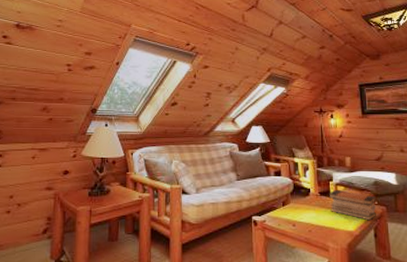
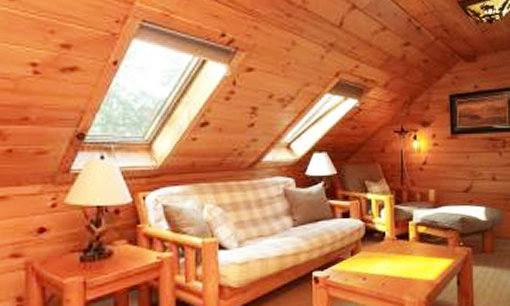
book stack: present [329,190,377,221] -> none [407,231,462,266]

